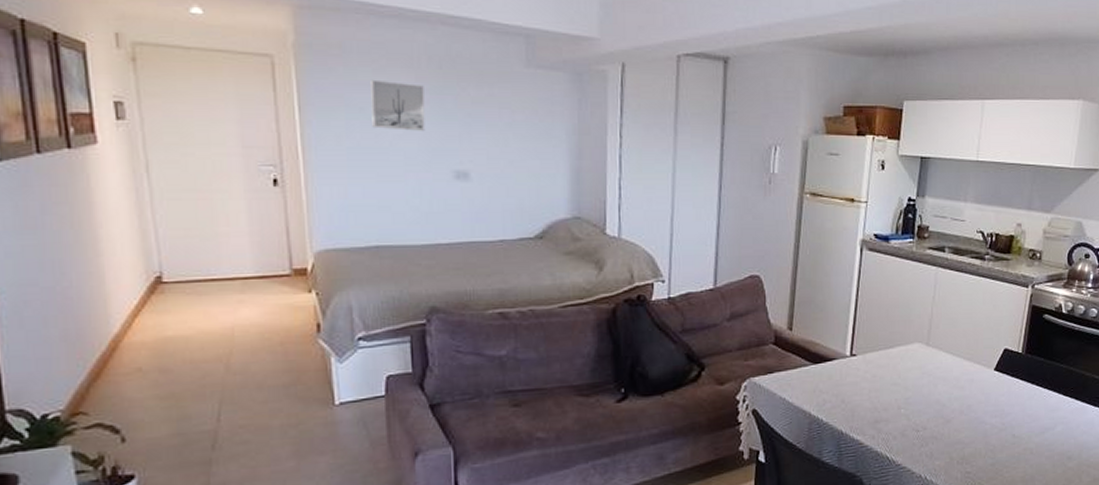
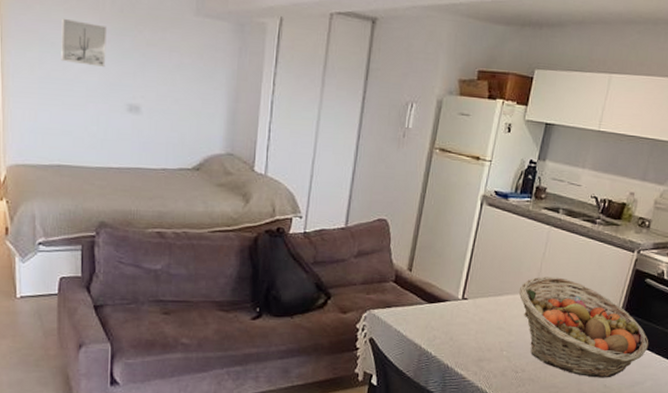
fruit basket: none [911,322,1055,428] -> present [518,276,649,378]

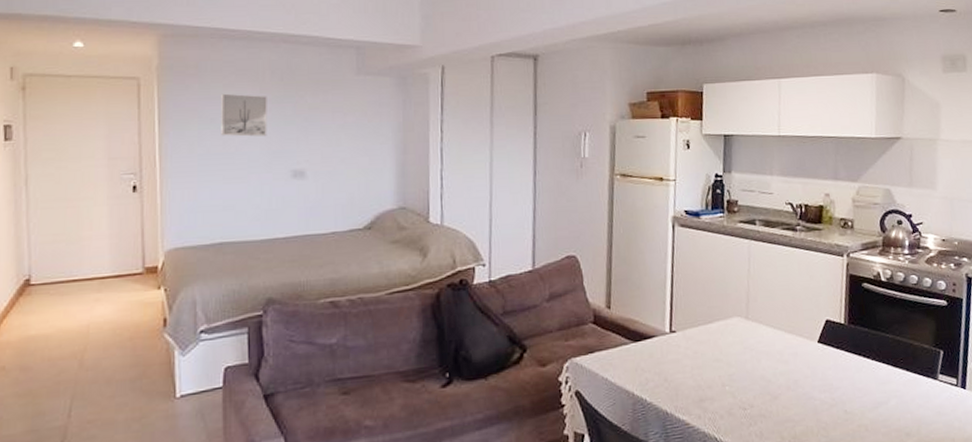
fruit basket: present [518,276,649,378] -> none [729,294,883,404]

